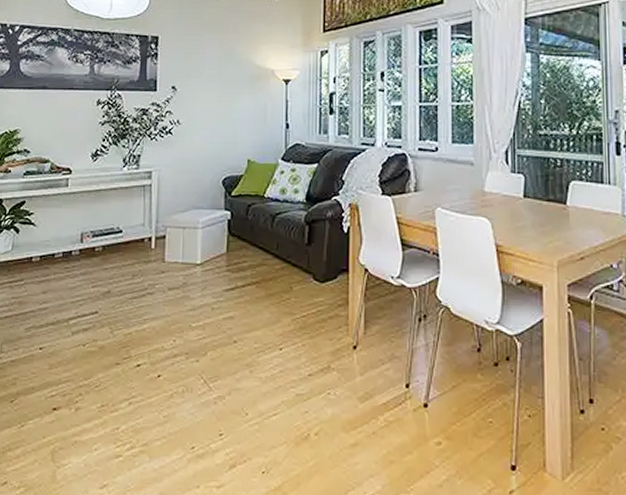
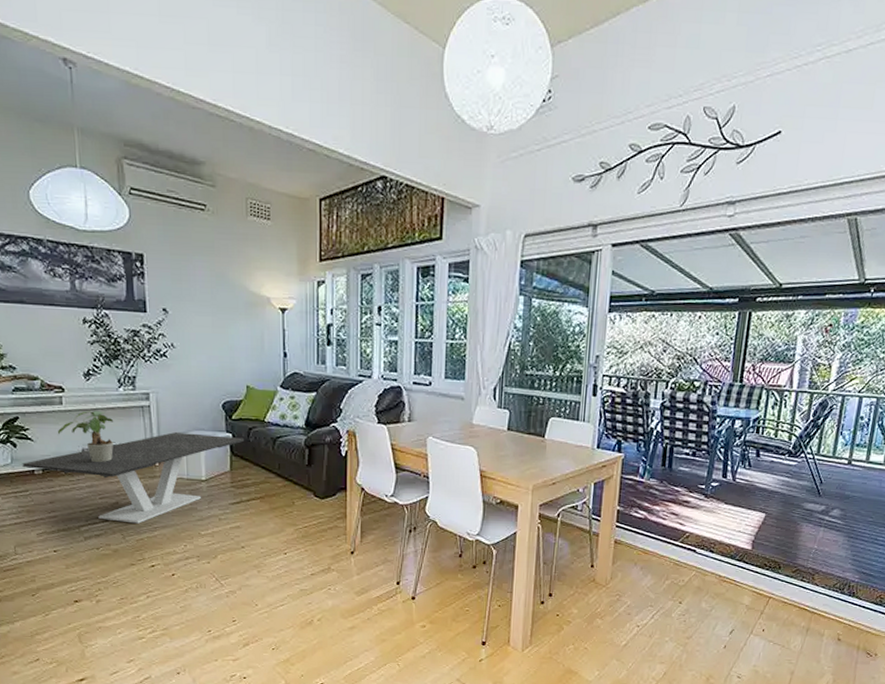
coffee table: none [21,212,242,315] -> present [22,432,244,524]
potted plant: none [59,192,114,247] -> present [57,411,114,462]

